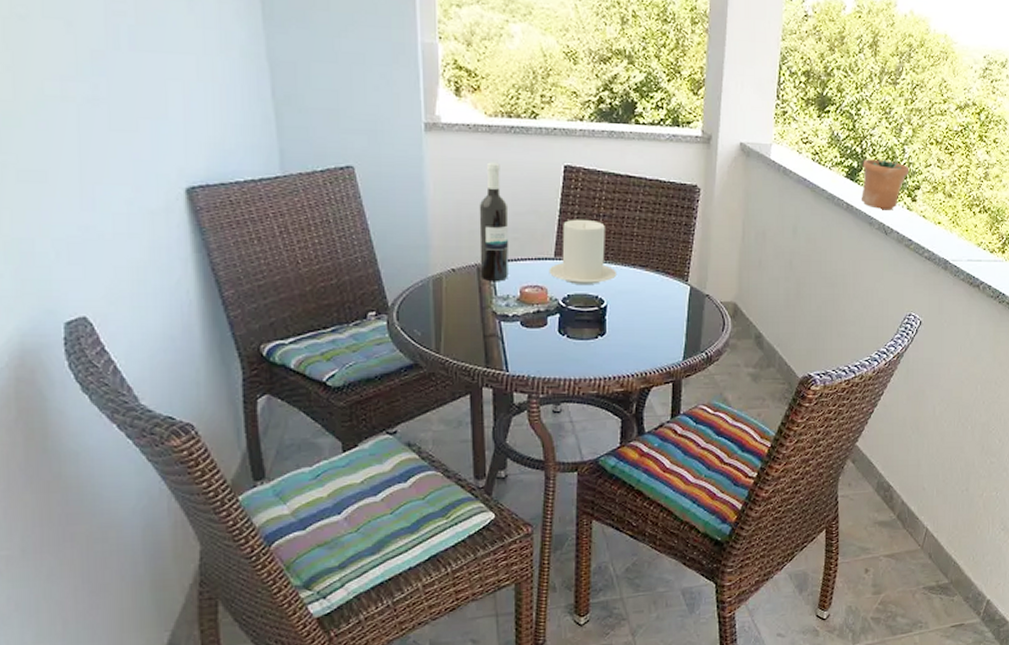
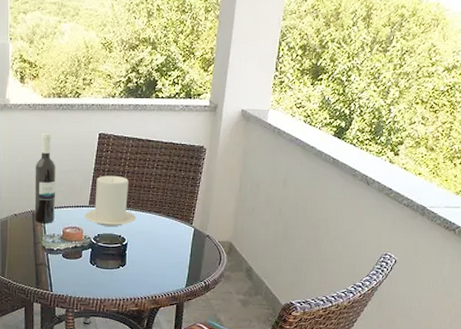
planter: present [862,159,910,211] -> none [347,119,394,164]

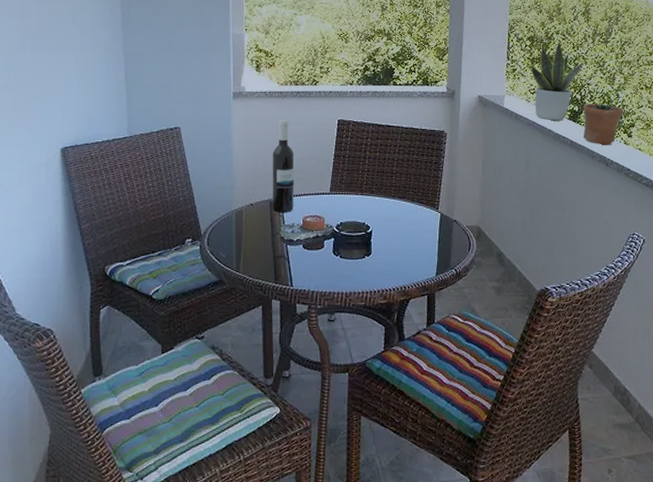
candle: present [84,175,137,226] -> none [325,161,380,214]
potted plant: none [300,50,359,137] -> present [531,41,585,121]
planter: none [347,119,394,164] -> present [583,104,624,145]

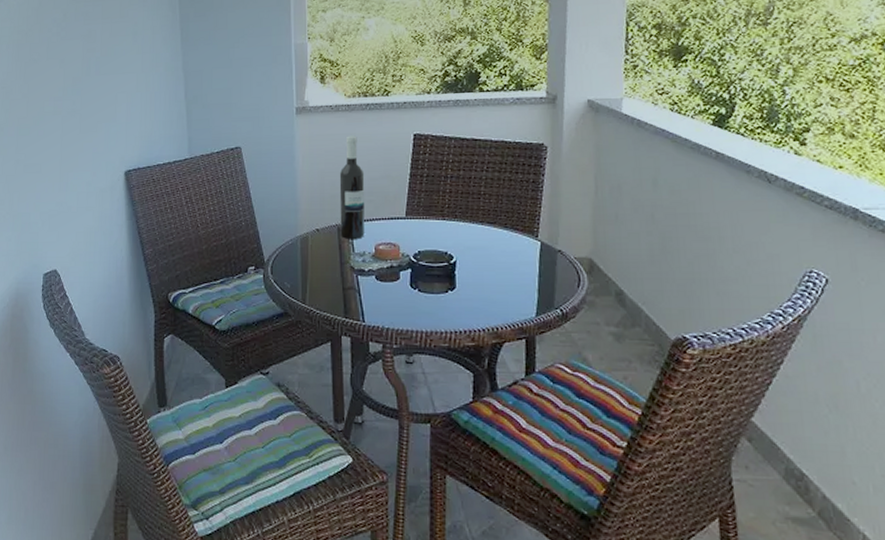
potted plant: present [531,41,585,121] -> none [658,26,735,128]
planter: present [583,104,624,145] -> none [732,103,794,157]

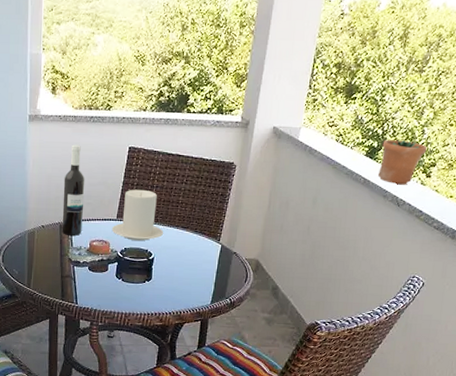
candle: none [400,181,466,241] -> present [111,189,164,241]
planter: none [732,103,794,157] -> present [378,140,427,185]

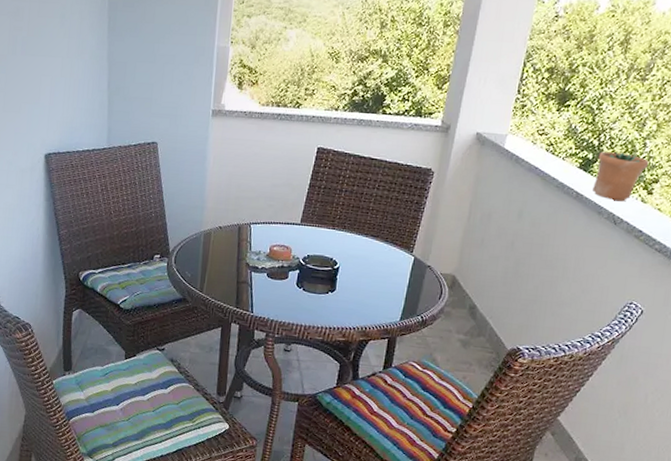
wine bottle: present [62,144,85,236] -> none [240,142,269,239]
candle: present [111,189,164,241] -> none [294,192,352,248]

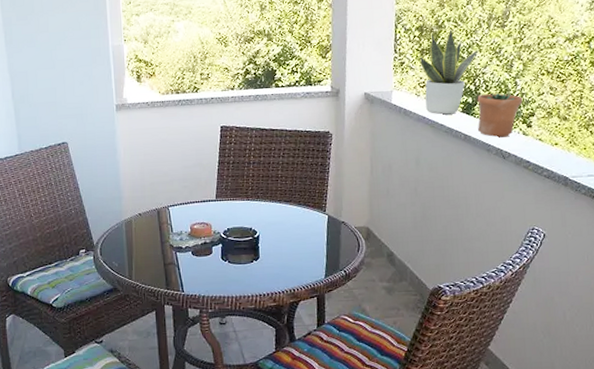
potted plant: none [540,75,612,169] -> present [420,28,480,115]

